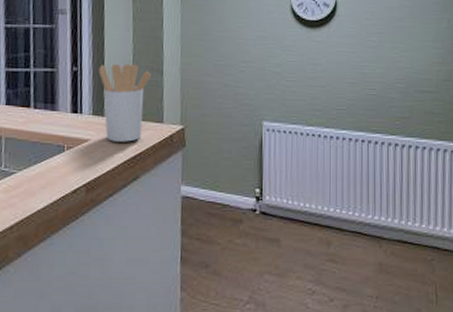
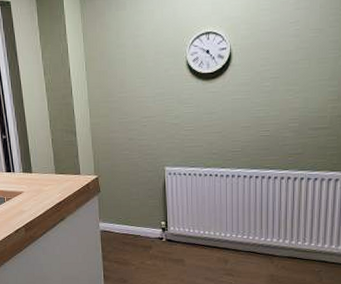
utensil holder: present [98,63,152,142] -> none [23,128,67,192]

